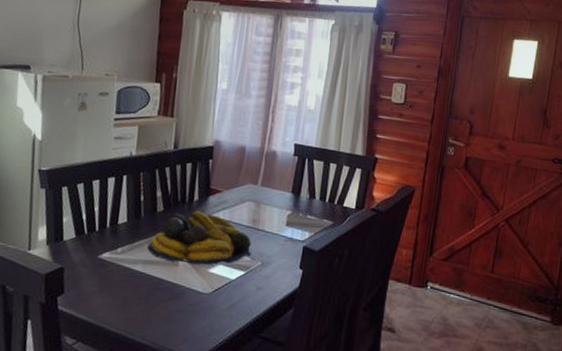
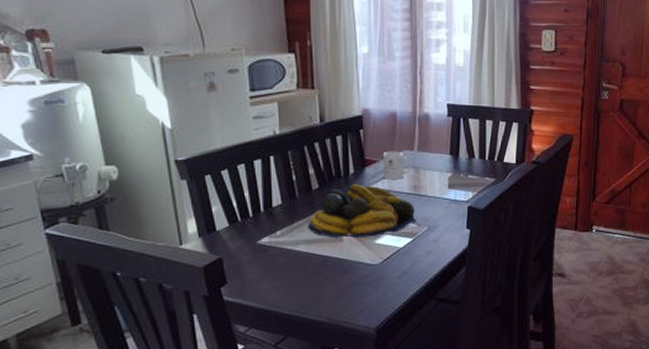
mug: none [225,183,254,212] -> present [382,151,412,180]

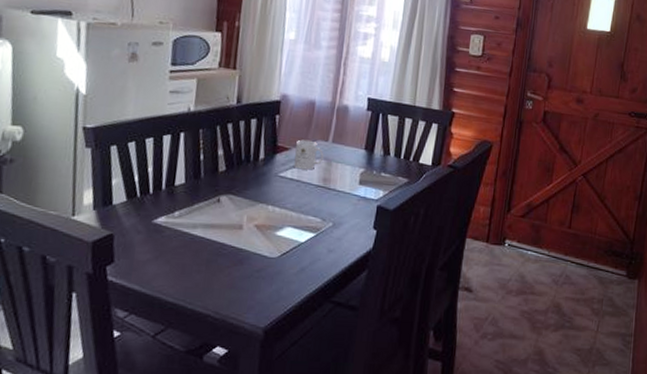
fruit bowl: present [308,184,416,238] -> none [208,170,322,228]

